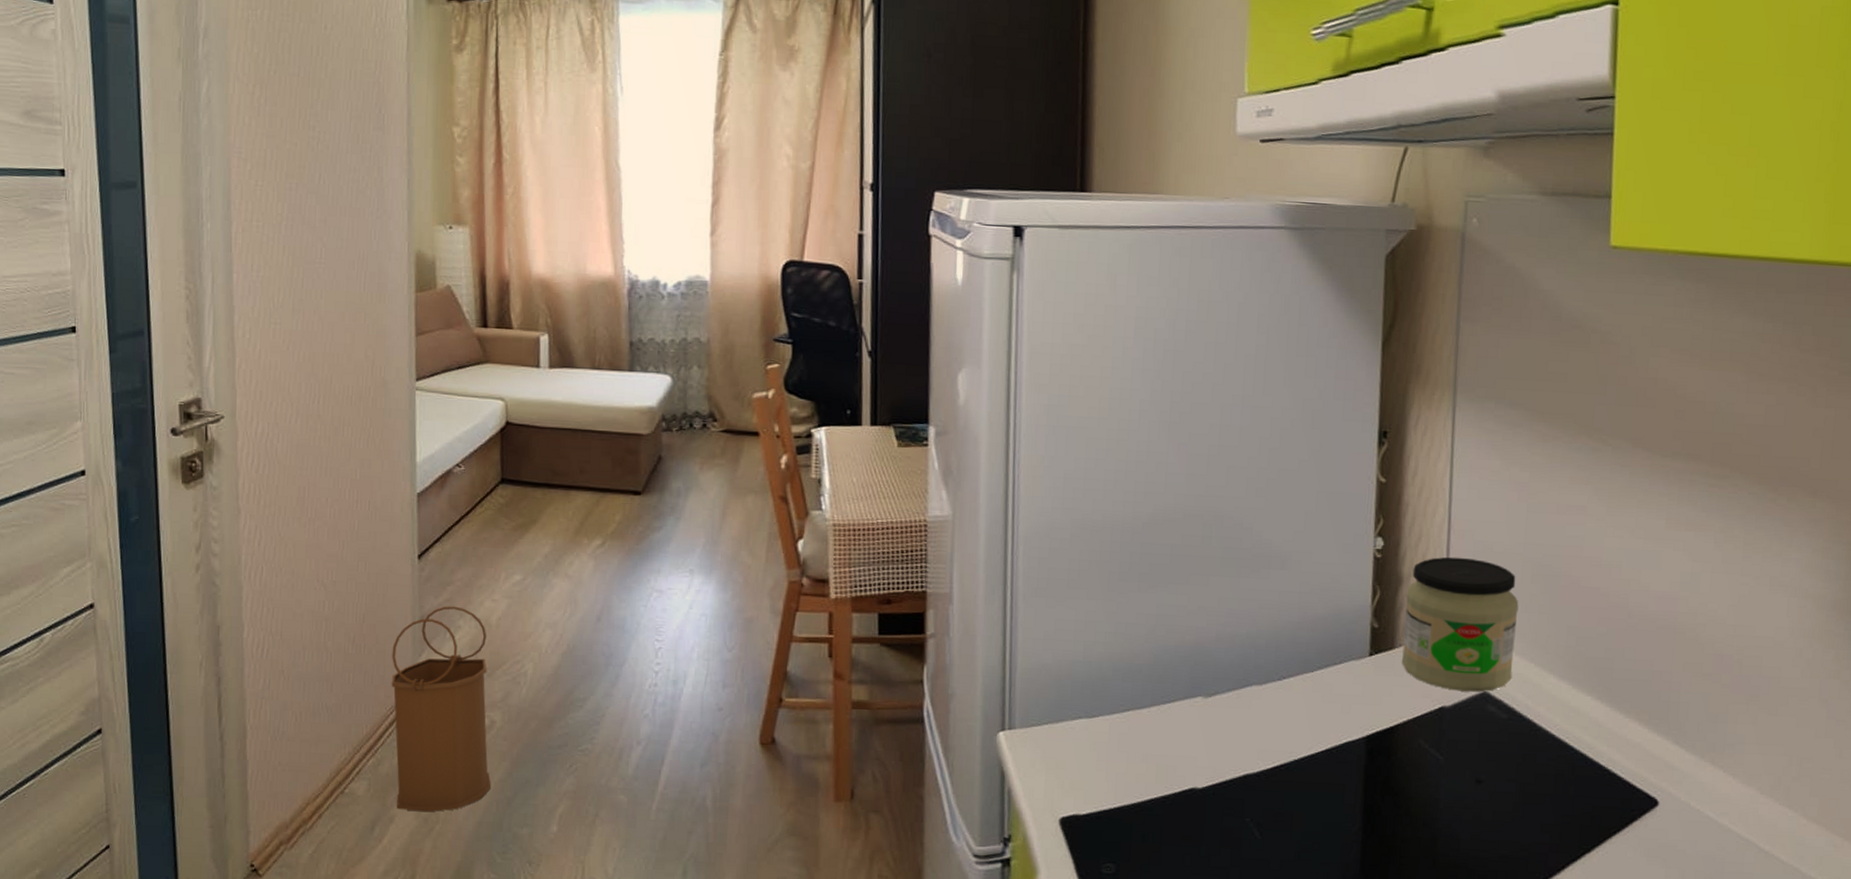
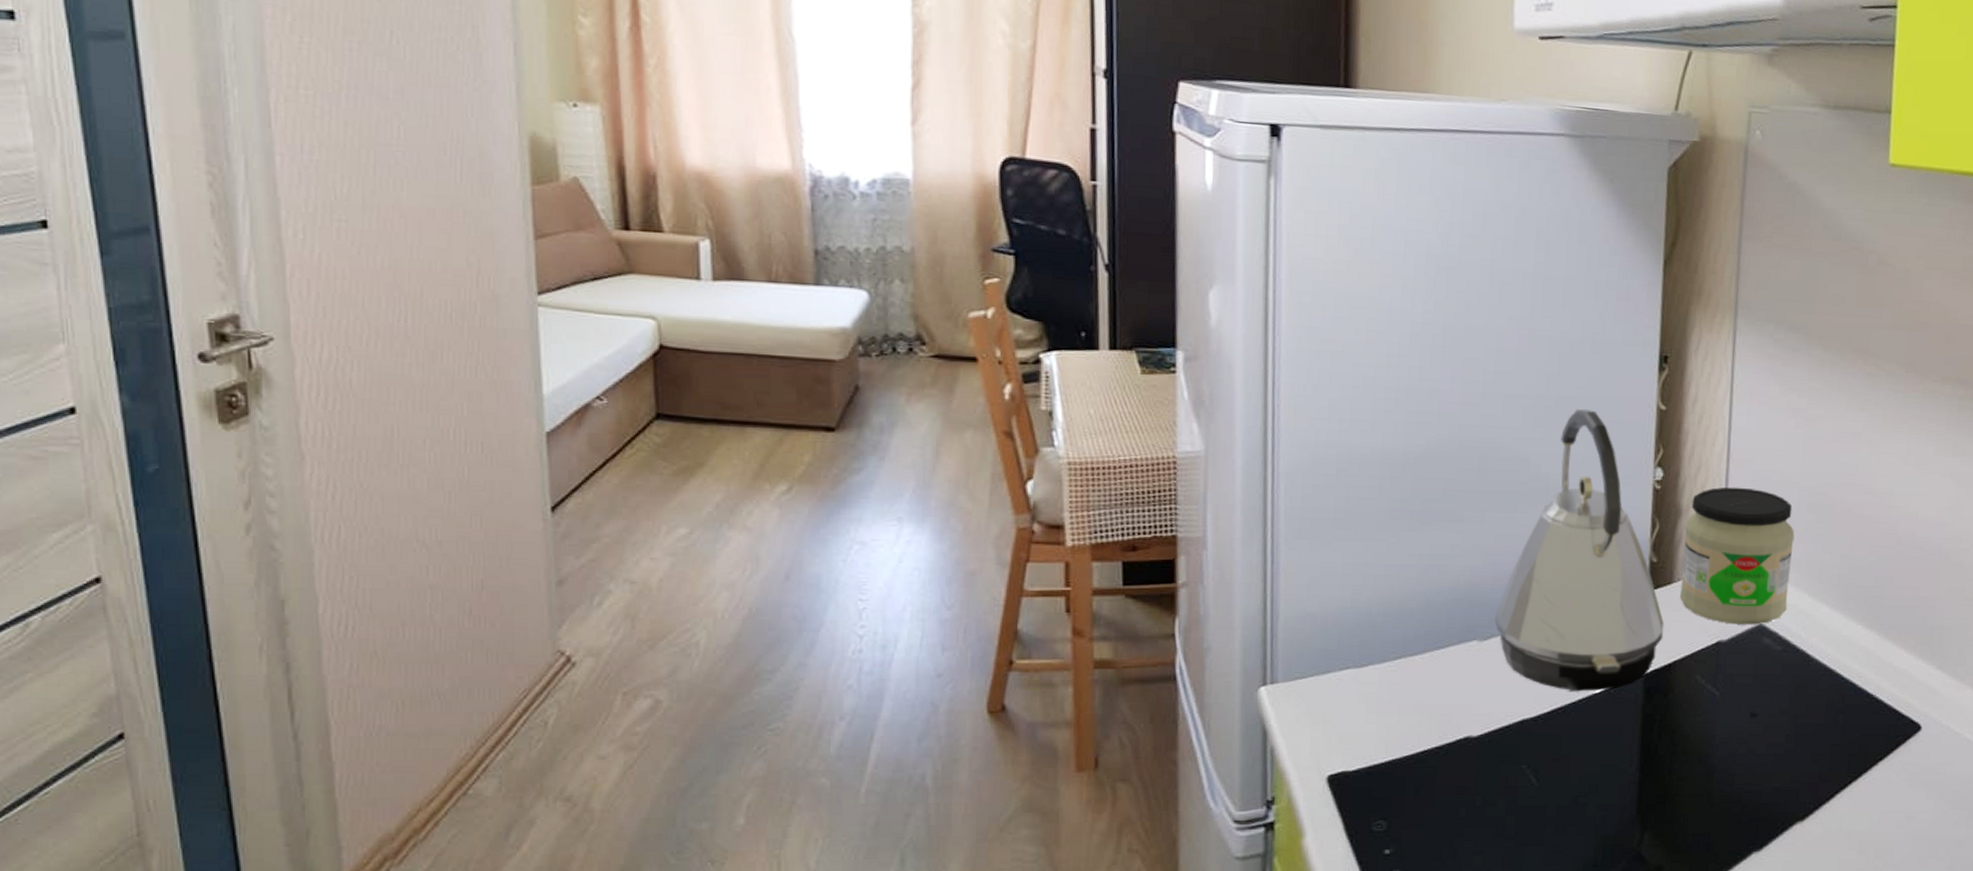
basket: present [391,606,491,812] -> none [522,567,658,811]
kettle: none [1218,480,1386,750] -> present [1494,408,1665,691]

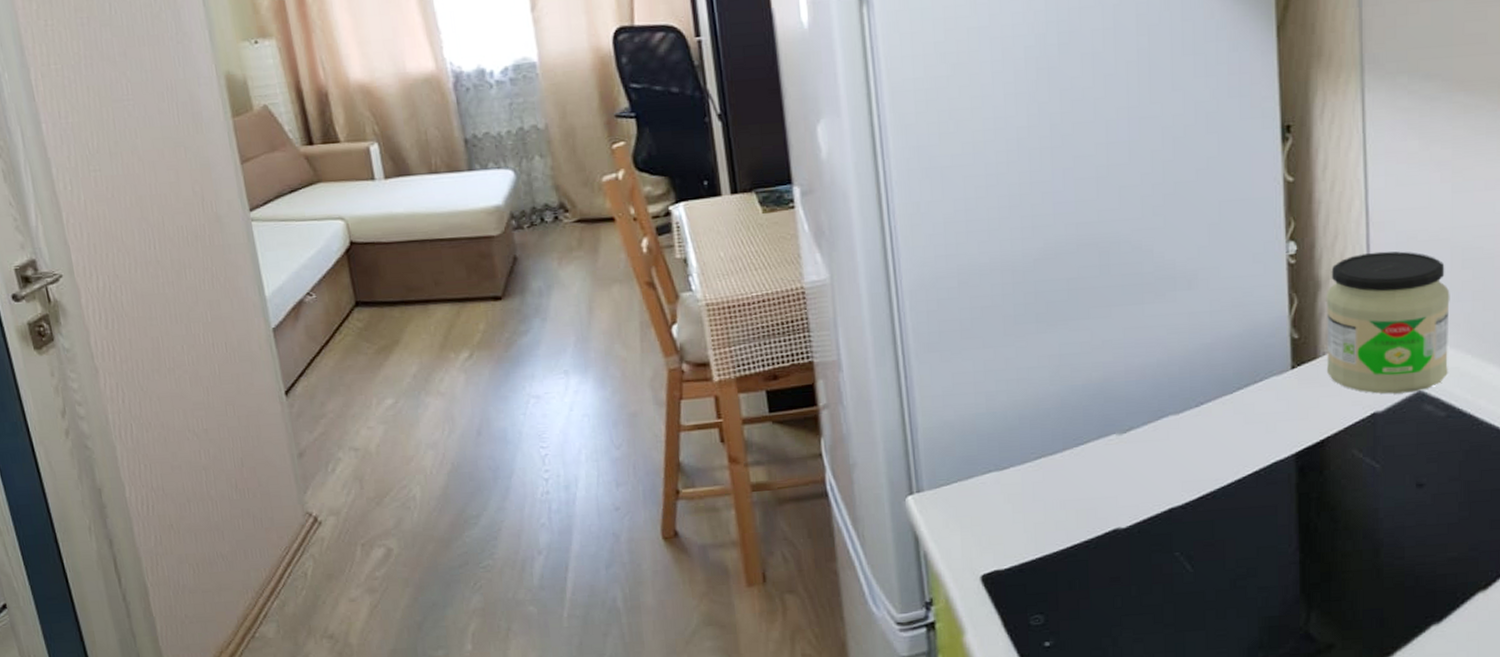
kettle: present [1494,408,1665,691] -> none [1131,190,1313,476]

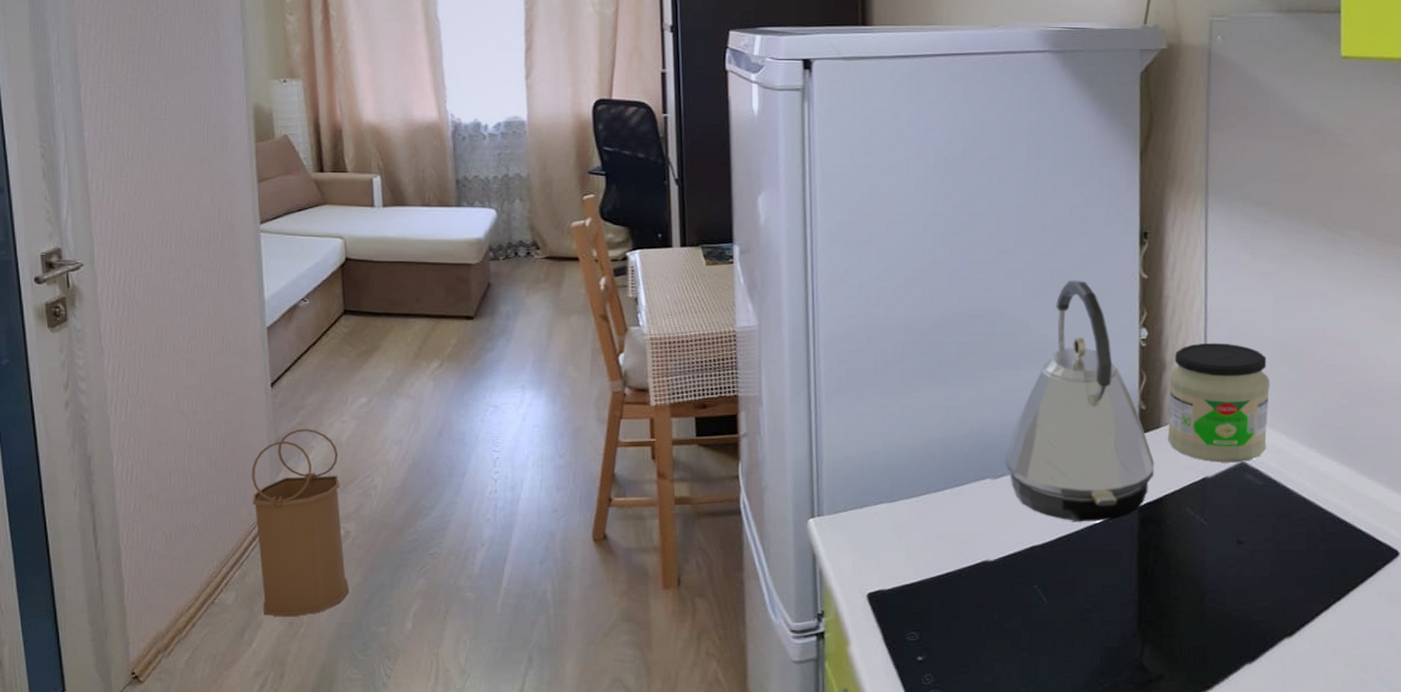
basket: none [276,438,399,647] -> present [252,428,349,617]
kettle: none [1131,190,1313,476] -> present [1004,279,1155,521]

